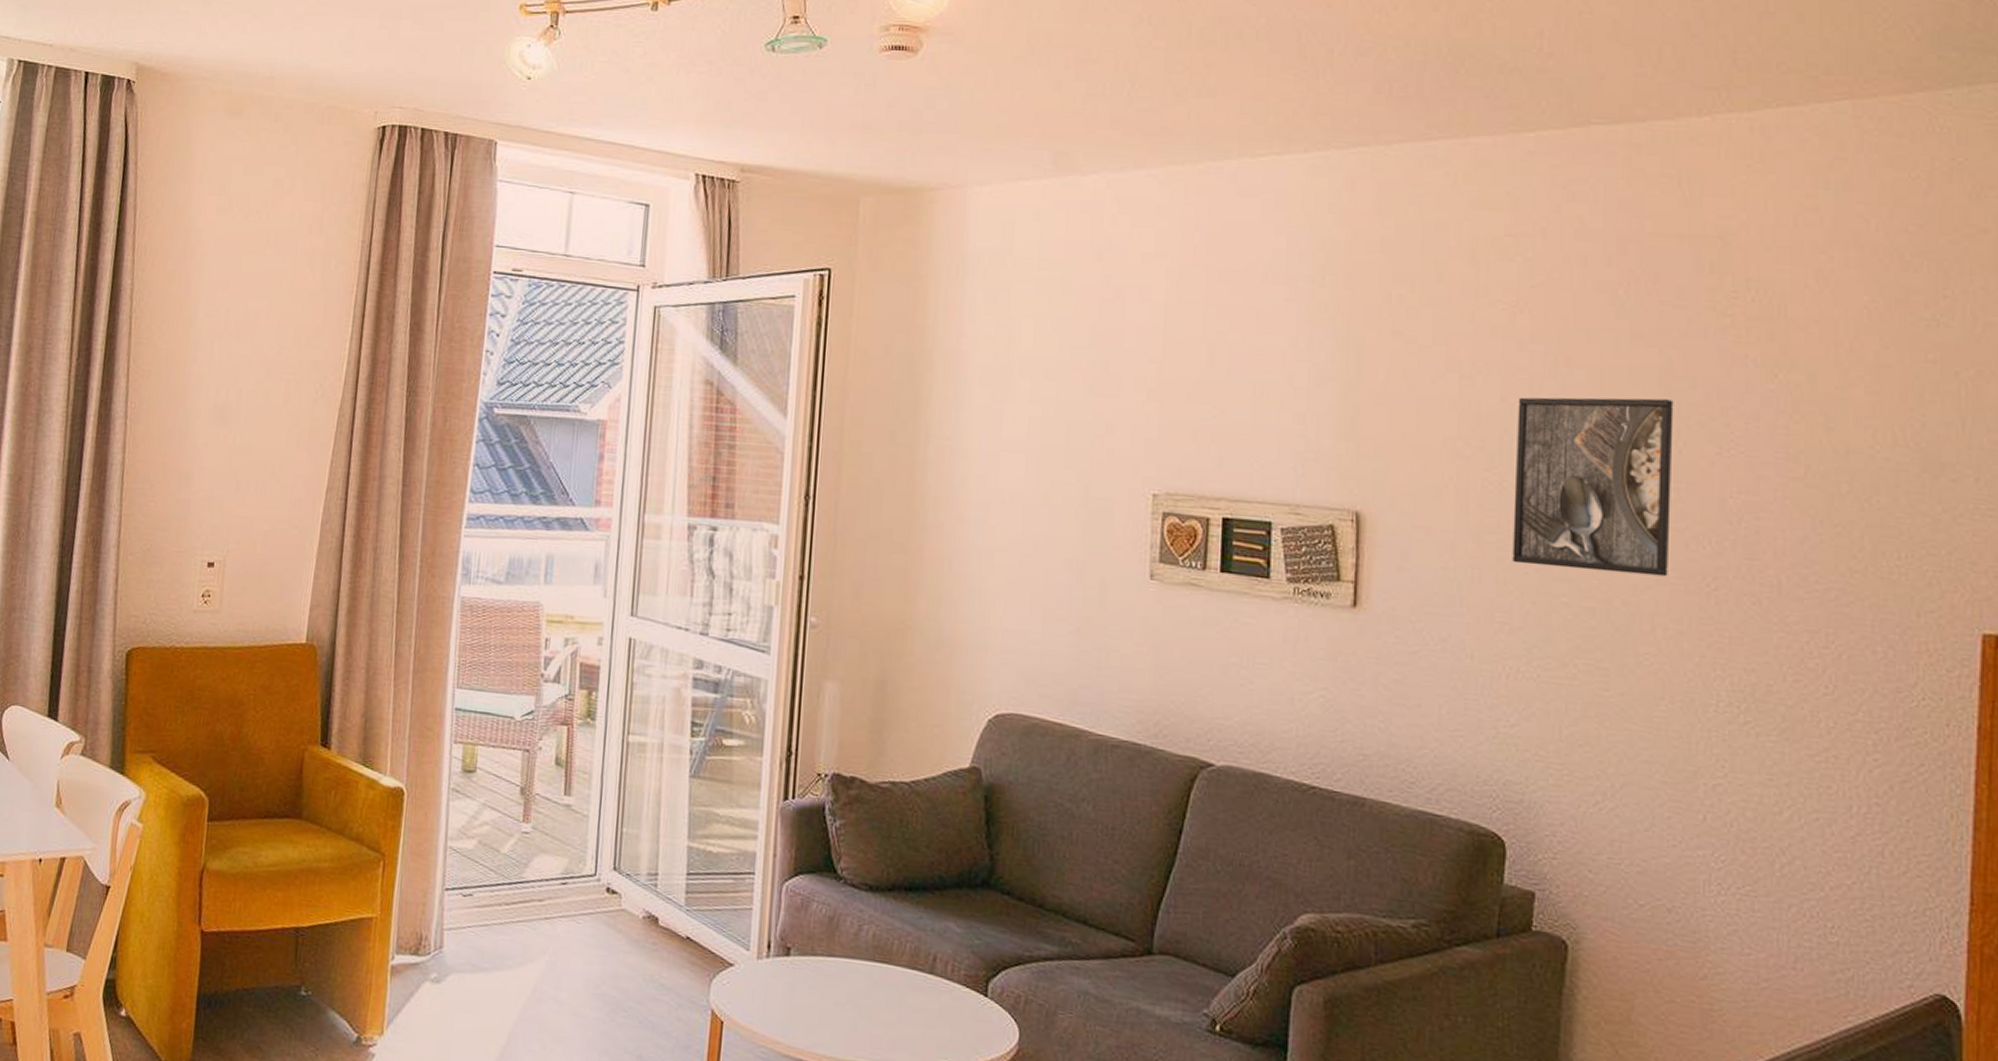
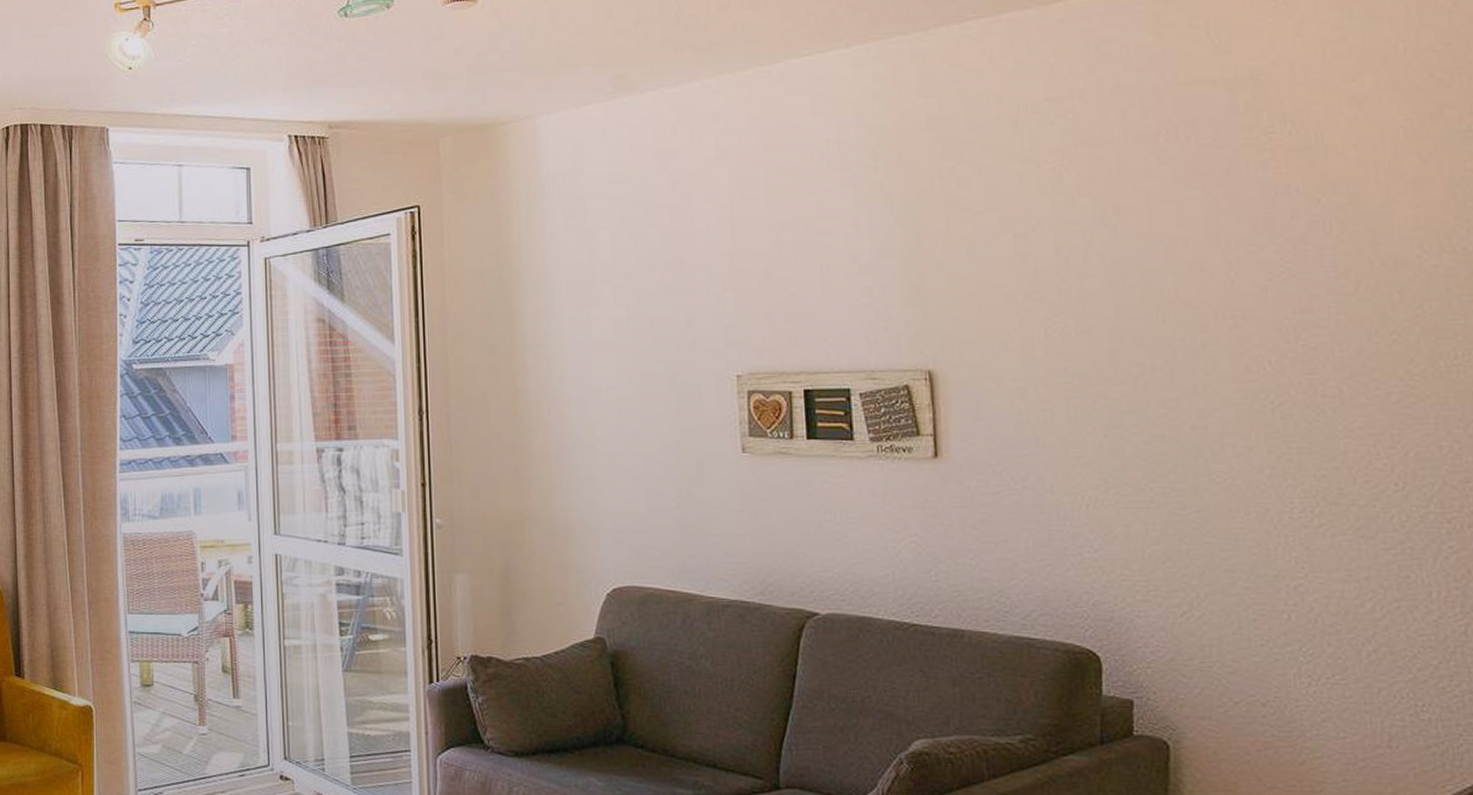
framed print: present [1512,397,1674,577] -> none [1072,234,1232,402]

